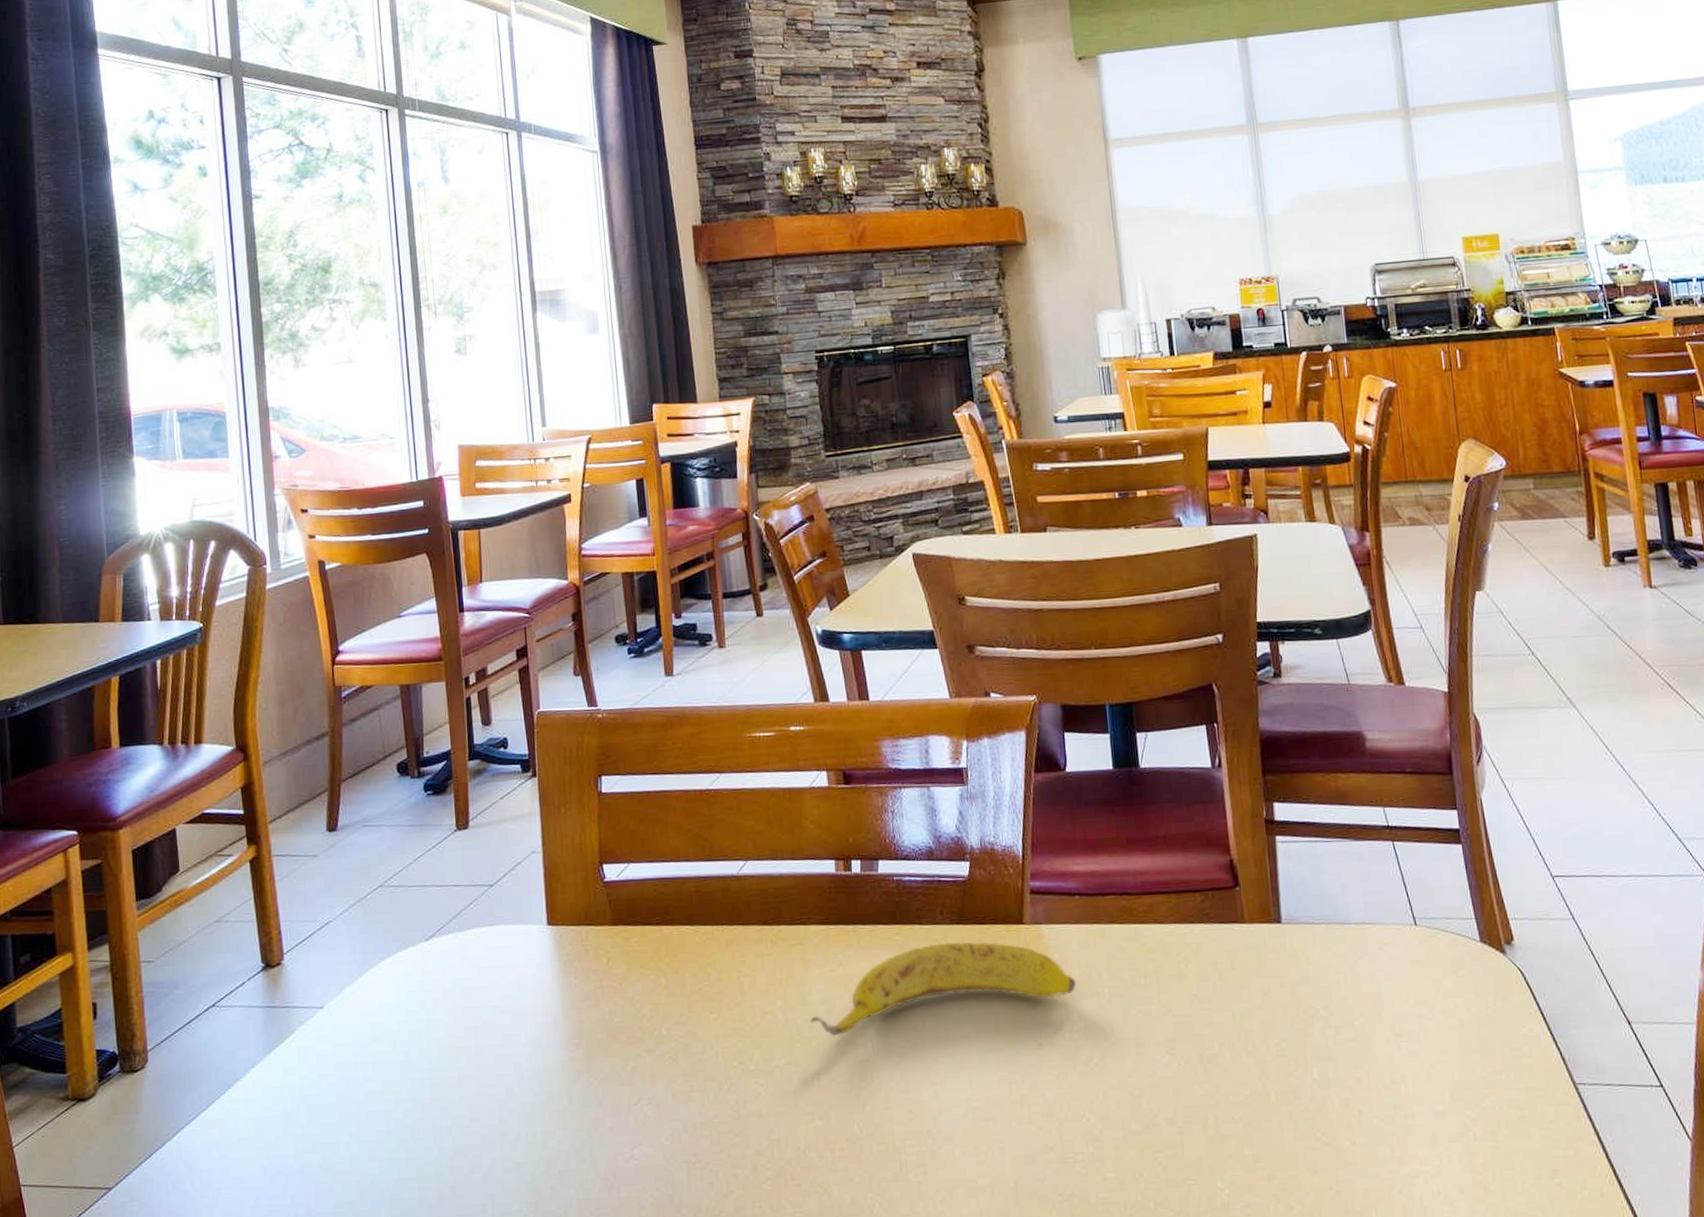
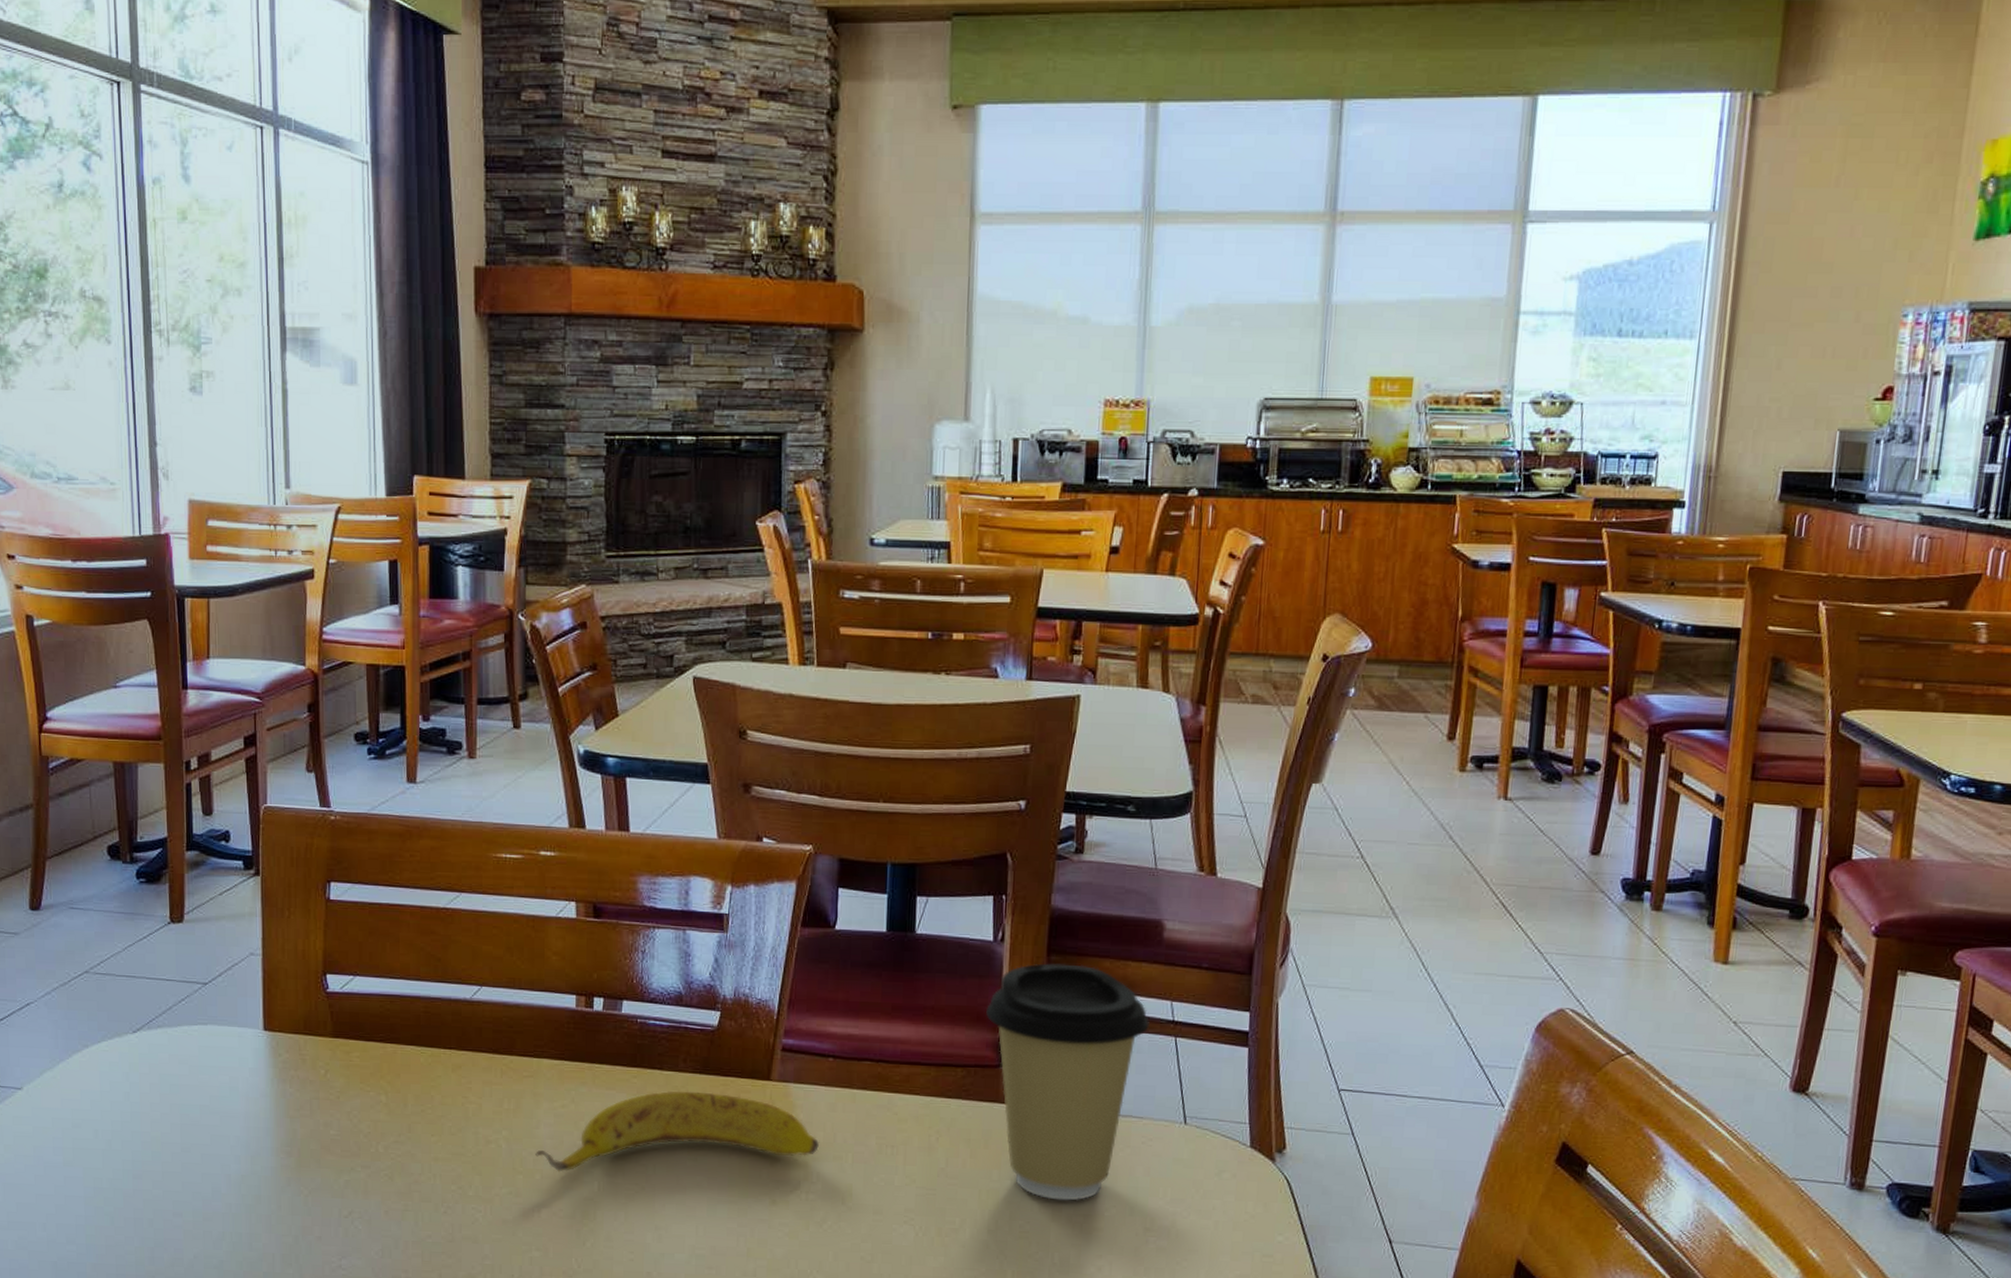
coffee cup: none [1214,781,1367,1015] -> present [986,963,1149,1201]

